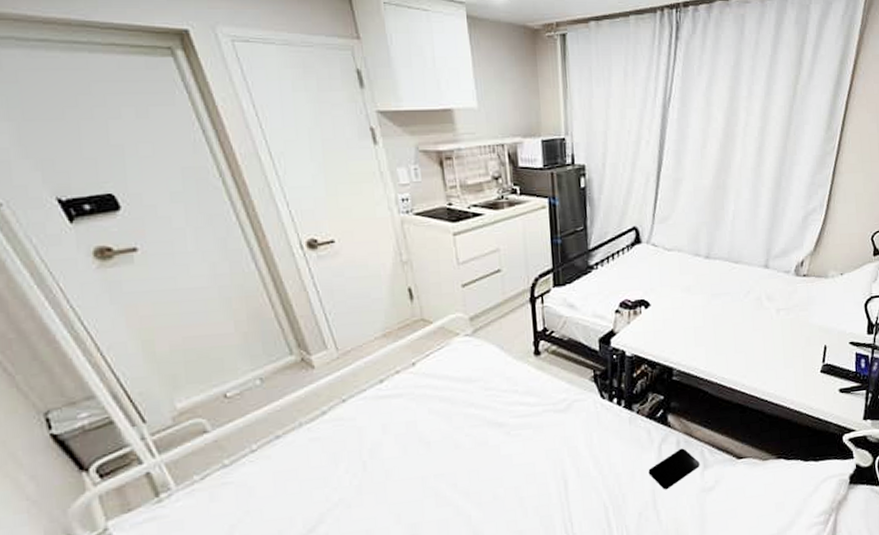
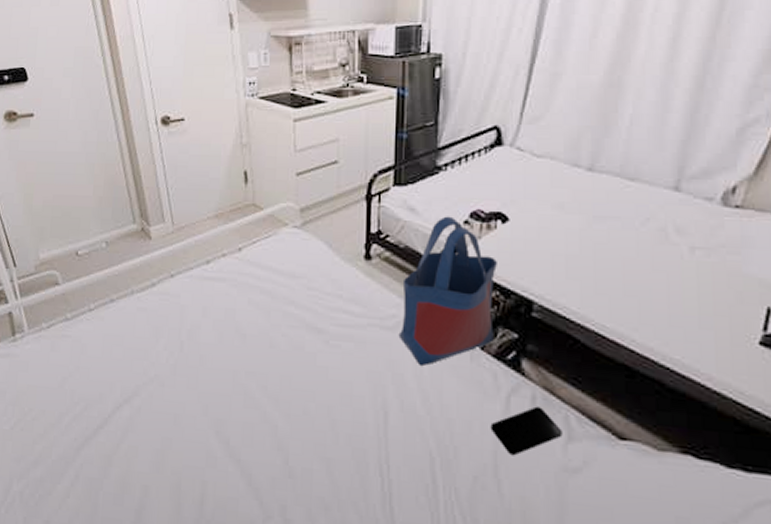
tote bag: none [569,308,646,436] -> present [398,216,497,365]

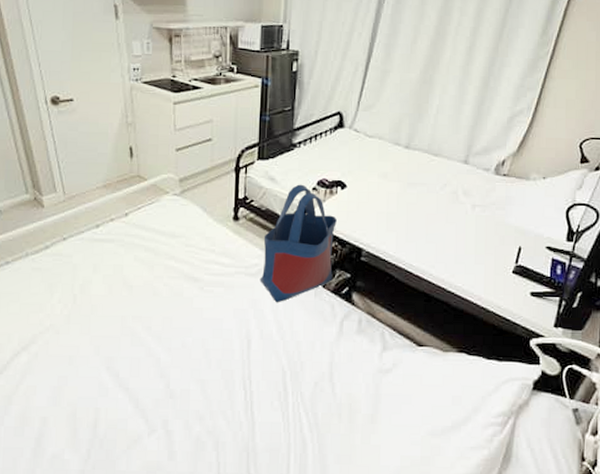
smartphone: present [490,406,562,456] -> none [328,327,379,365]

